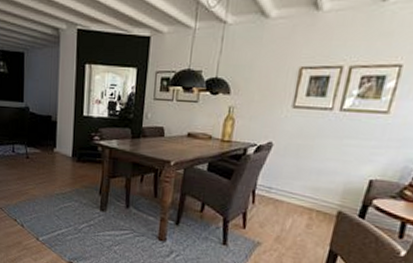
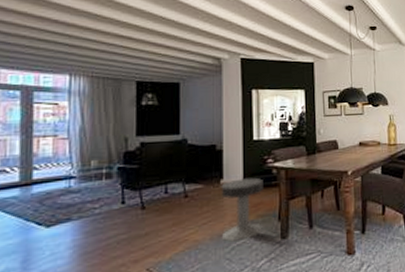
side table: none [53,150,89,205] -> present [221,177,264,242]

